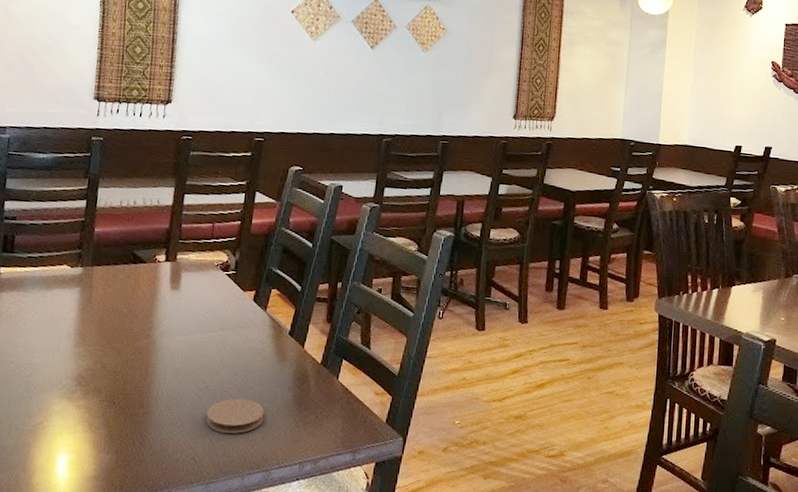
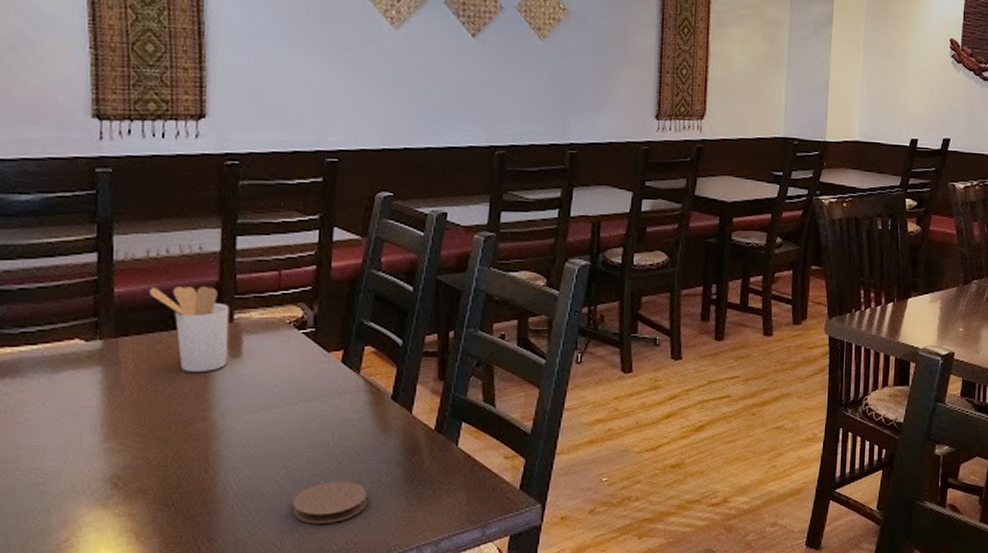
utensil holder: none [119,230,175,299] -> present [150,287,230,372]

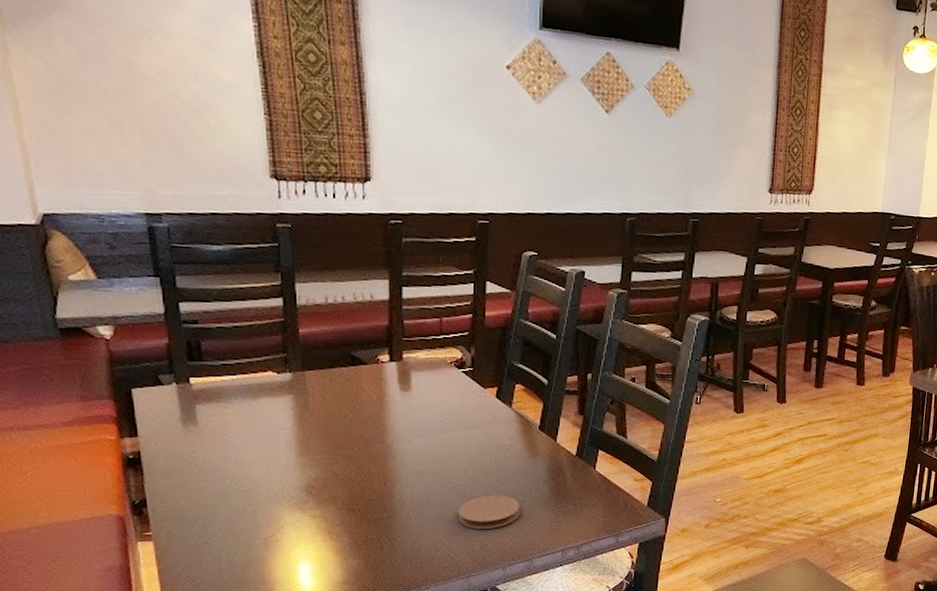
utensil holder: present [150,287,230,372] -> none [330,329,399,402]

